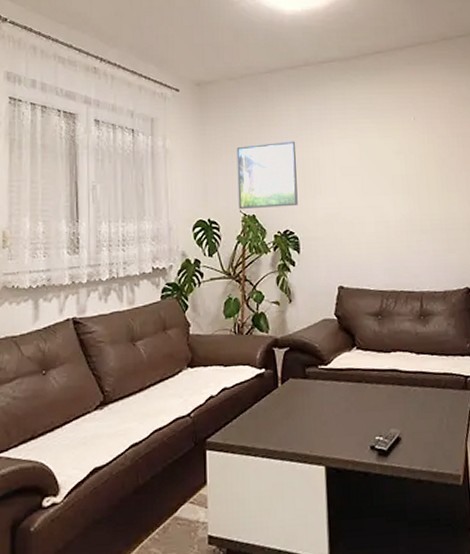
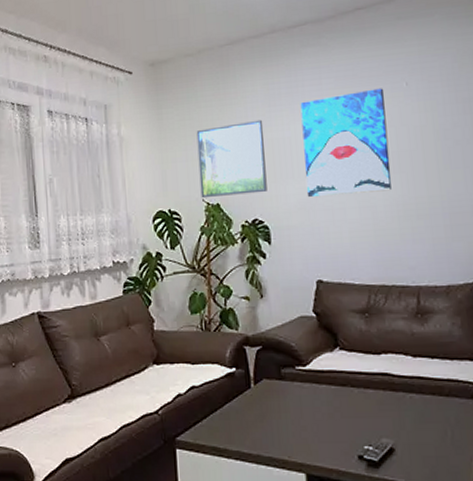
wall art: none [328,120,401,211] -> present [300,88,392,197]

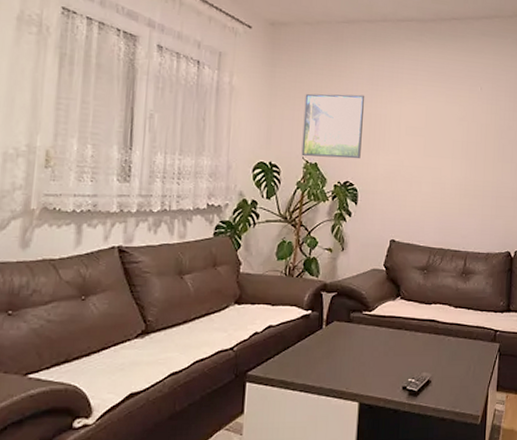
wall art: present [300,88,392,197] -> none [392,86,464,173]

